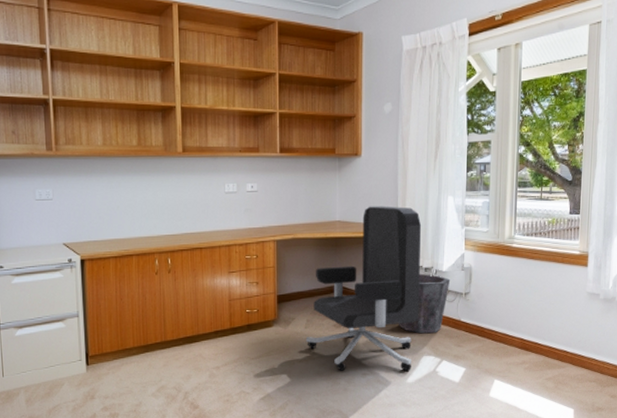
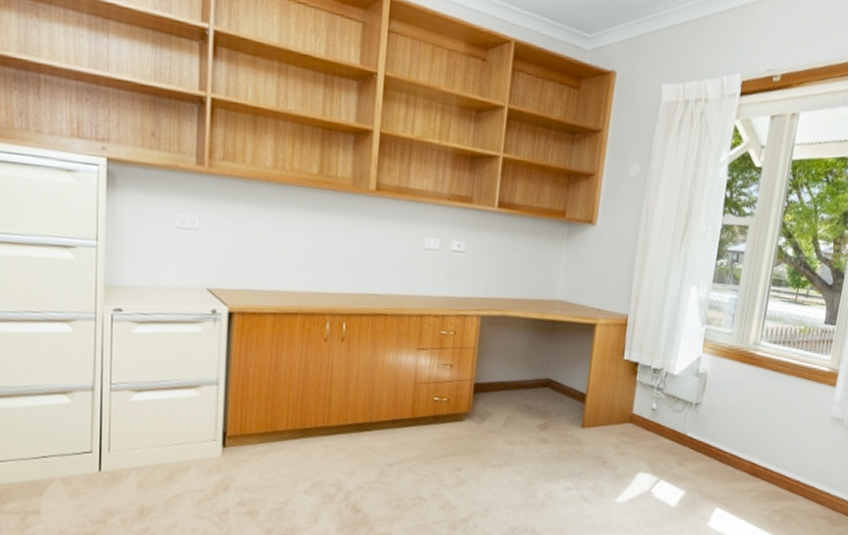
office chair: present [305,206,422,372] -> none [502,287,657,490]
waste bin: present [399,273,451,334] -> none [615,374,682,447]

